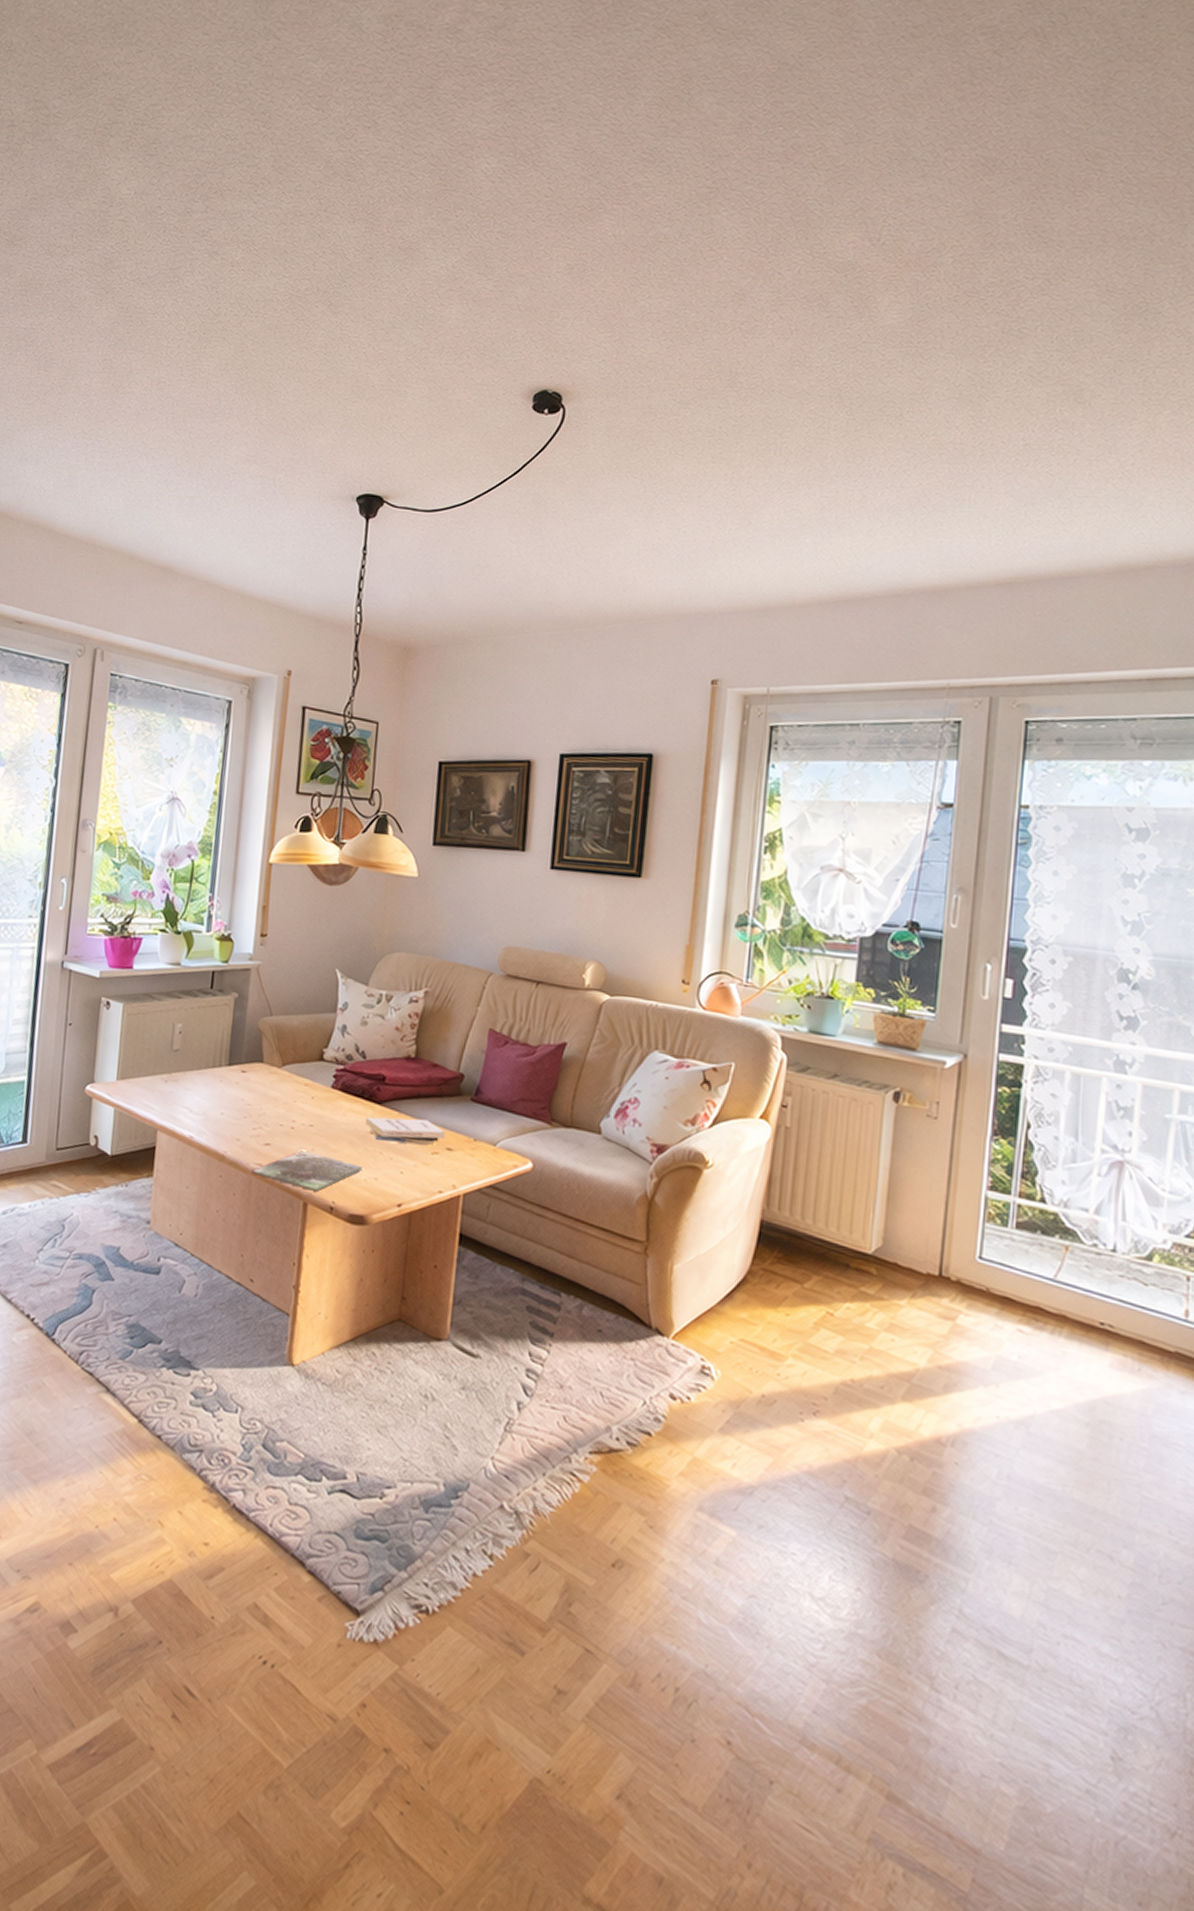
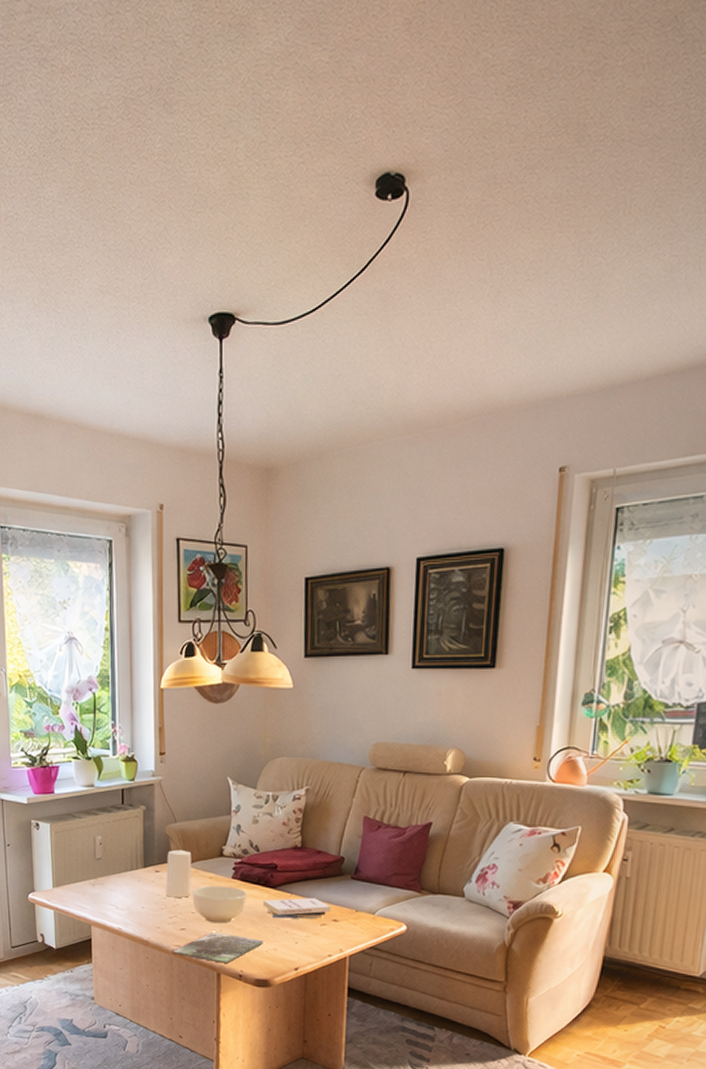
candle: none [251,1047,287,1106] -> present [165,849,192,898]
bowl: none [282,1094,347,1142] -> present [192,885,247,924]

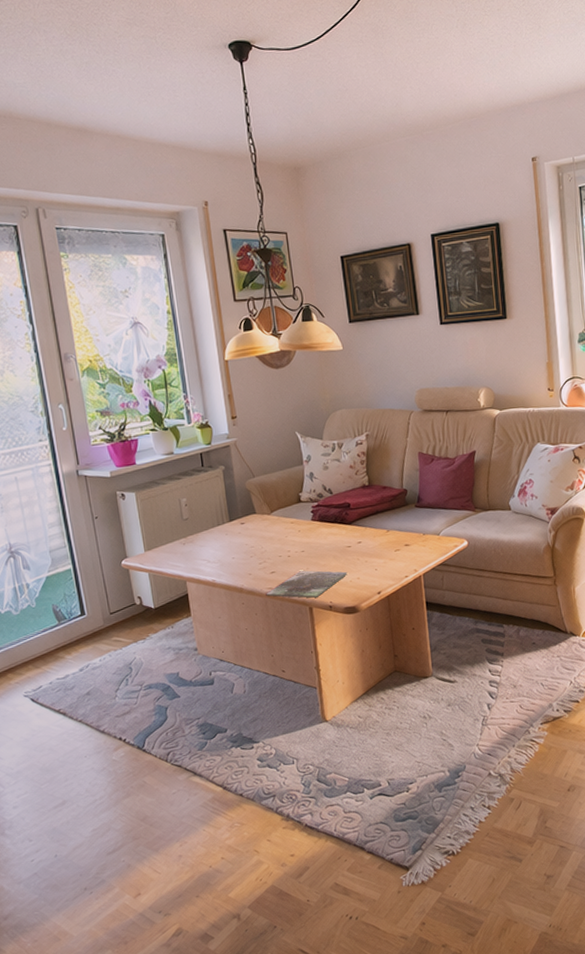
candle: present [165,849,192,898] -> none [250,501,277,545]
bowl: present [192,885,247,924] -> none [277,528,327,563]
books: present [262,898,332,919] -> none [341,528,403,551]

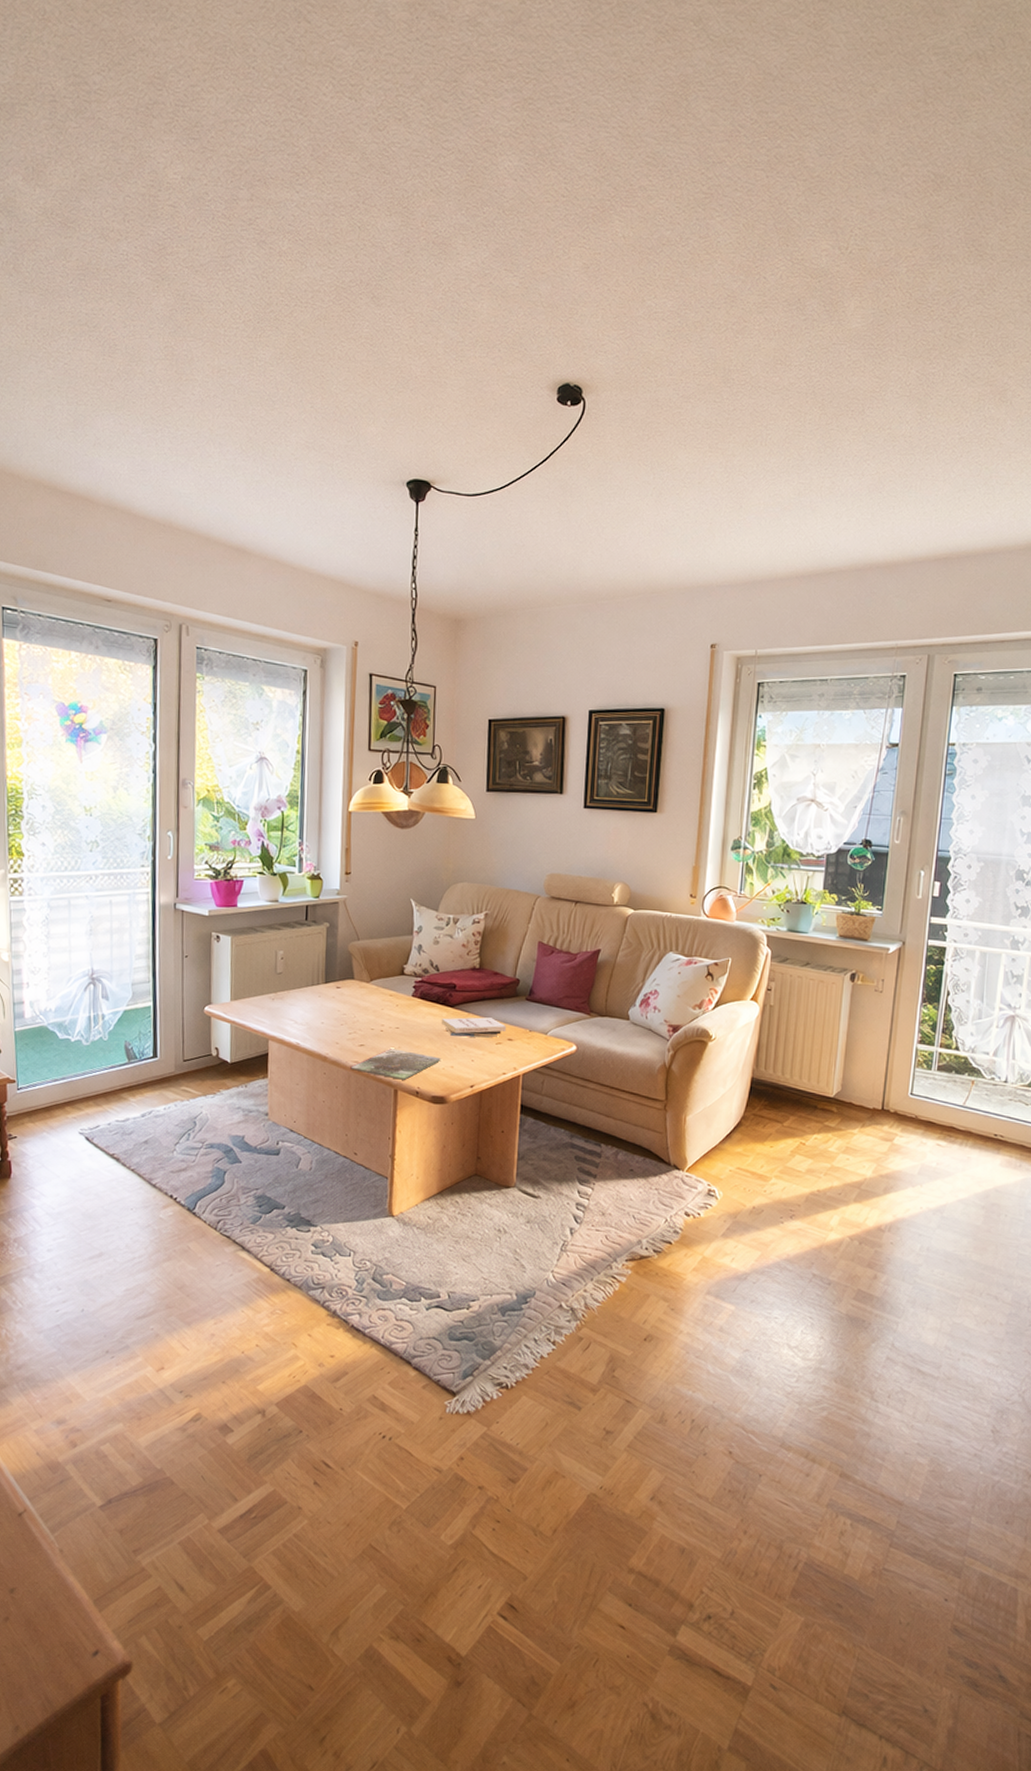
books: none [341,528,403,551] -> present [441,1017,507,1038]

